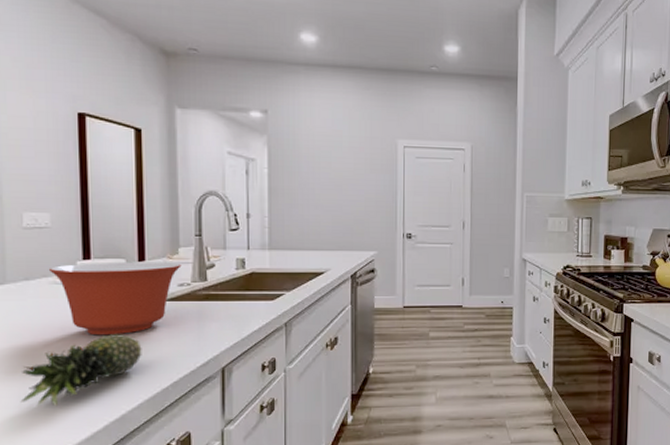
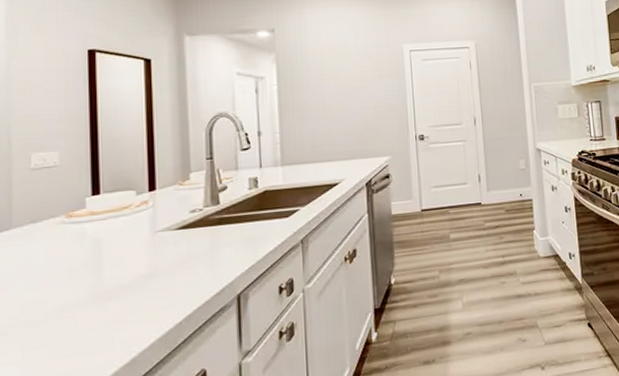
fruit: present [20,334,142,407] -> none [24,269,154,358]
mixing bowl: present [48,261,182,336] -> none [56,188,193,274]

